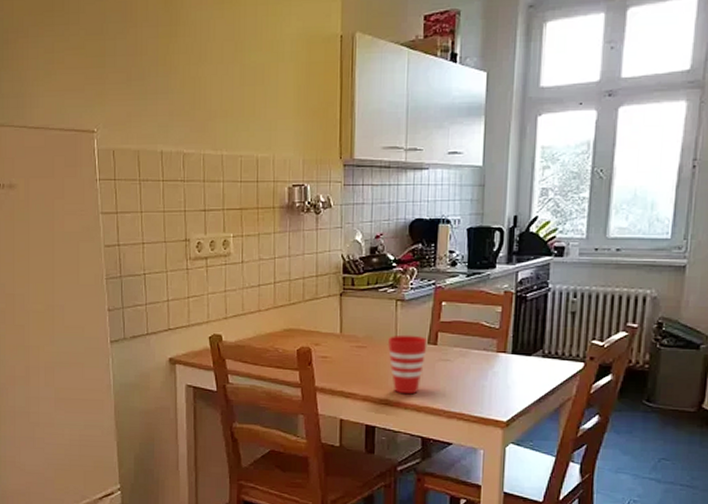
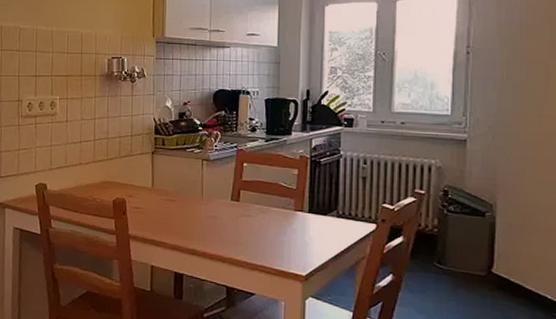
cup: present [388,334,428,395] -> none [195,191,231,246]

